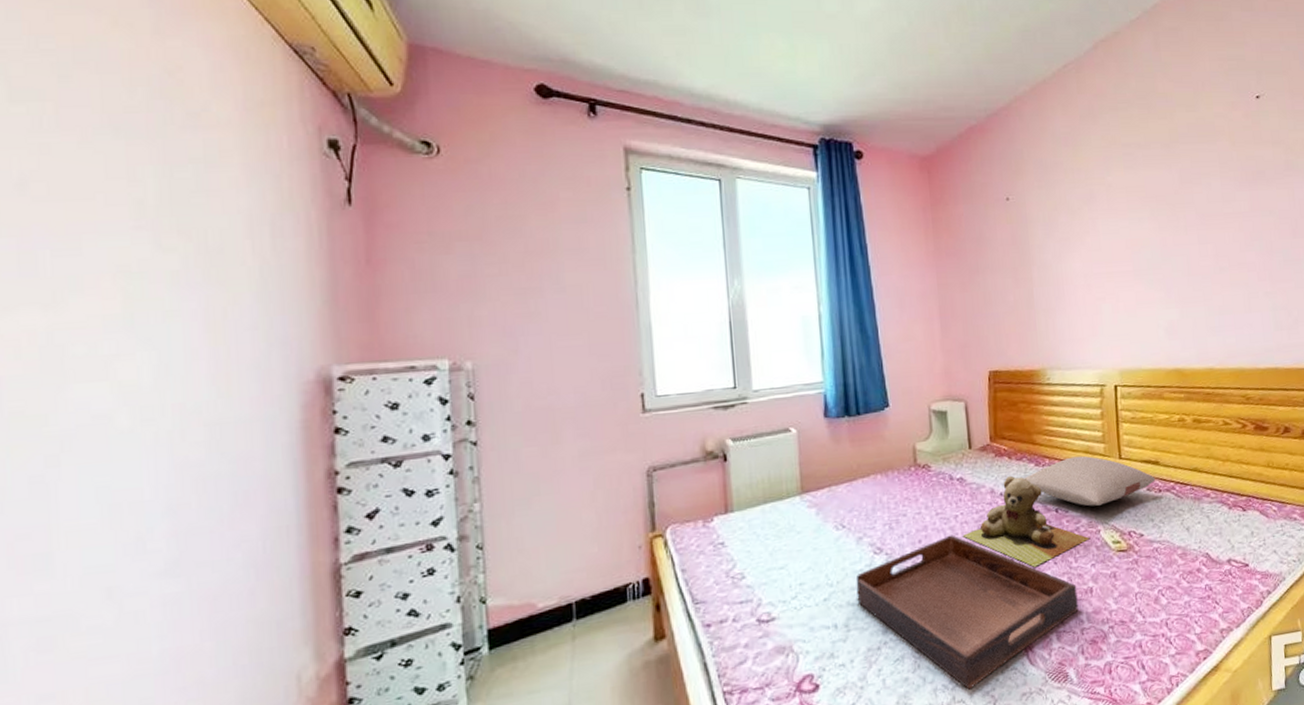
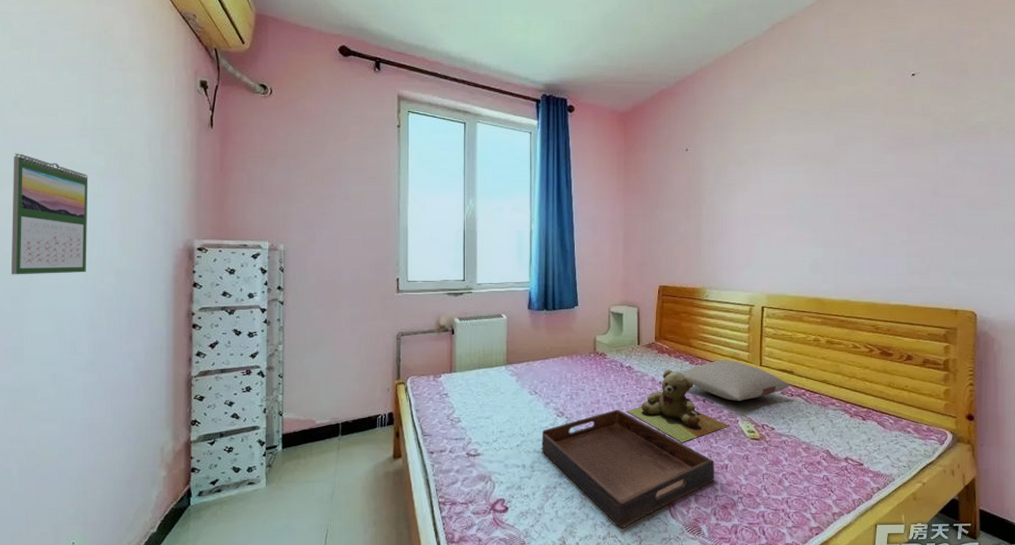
calendar: none [20,259,157,445] -> present [10,153,88,275]

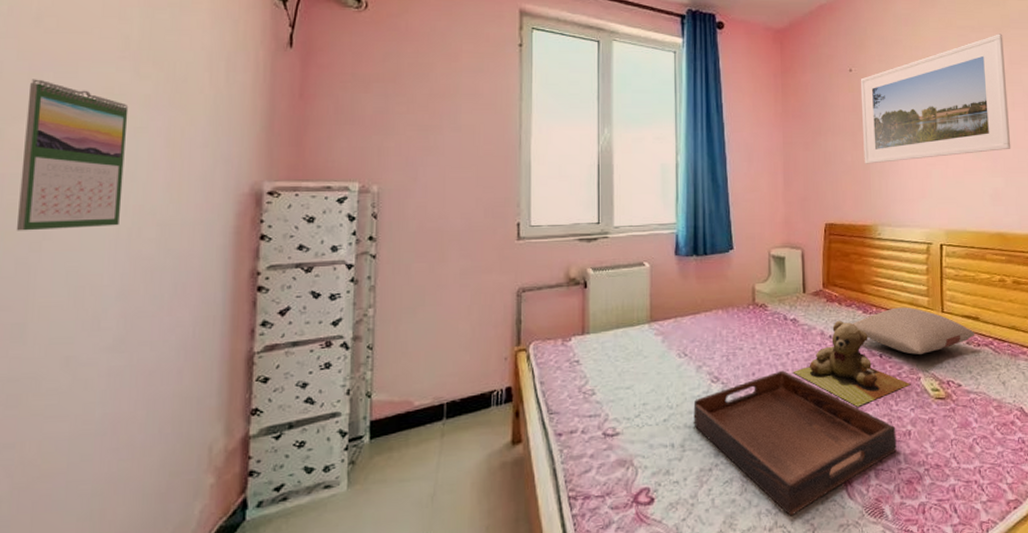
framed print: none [695,116,832,234] -> present [860,34,1011,164]

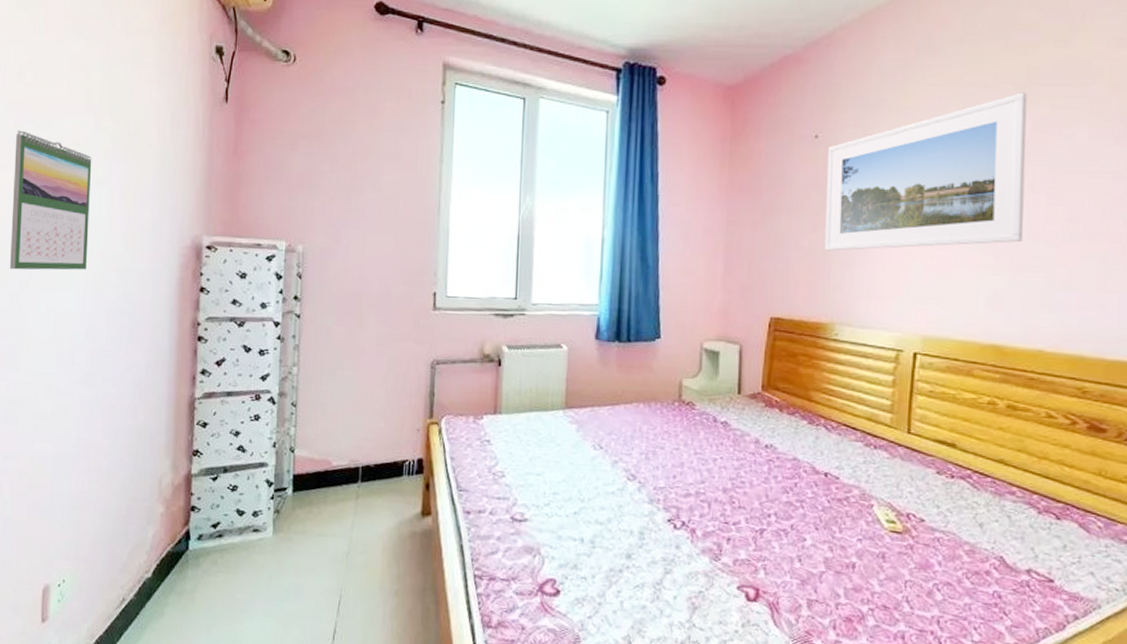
serving tray: present [693,370,897,516] -> none [606,477,837,634]
teddy bear: present [793,320,911,407] -> none [719,428,861,528]
pillow: present [853,307,975,355] -> none [795,421,949,479]

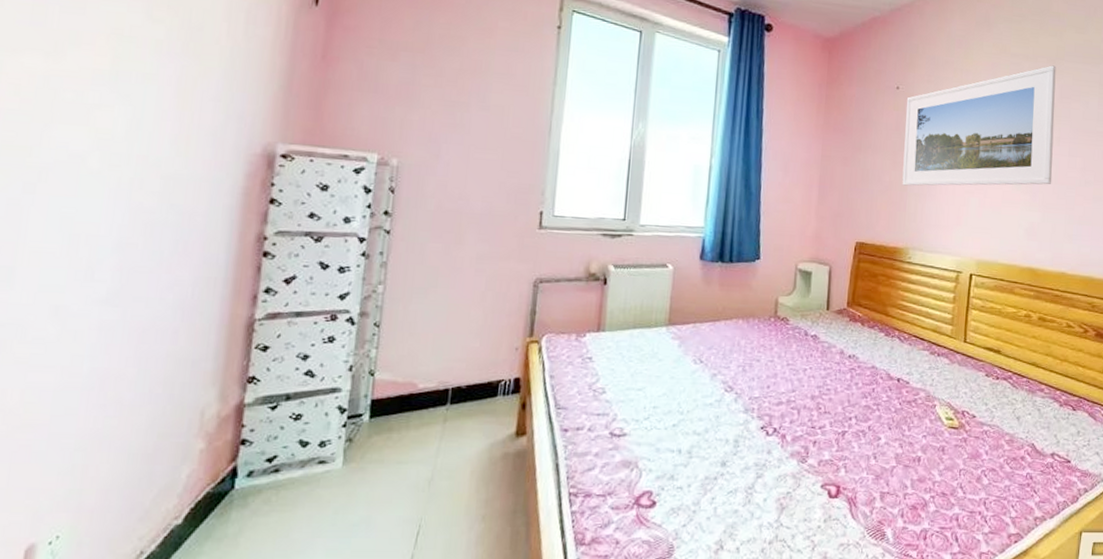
calendar: present [9,130,92,270] -> none [9,11,139,175]

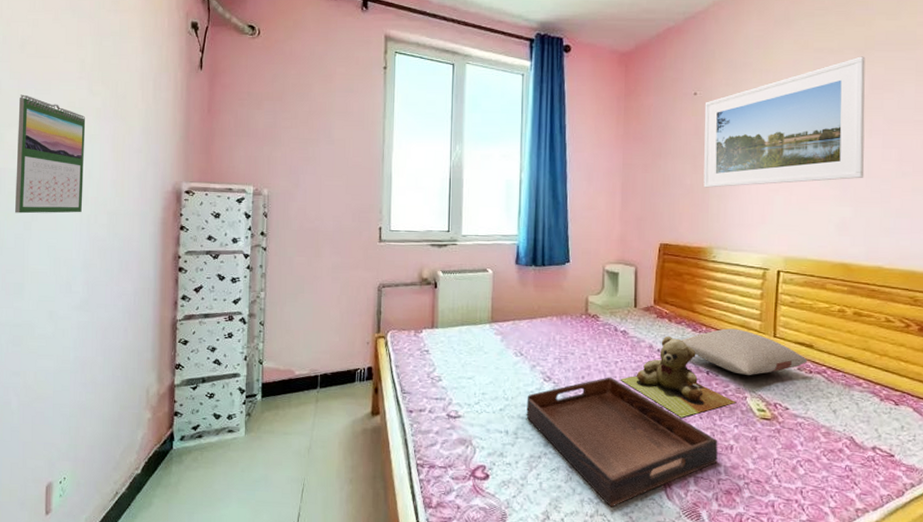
calendar: none [9,11,139,175] -> present [14,94,86,214]
serving tray: none [703,386,906,531] -> present [526,377,718,507]
teddy bear: none [808,340,926,429] -> present [620,335,737,418]
pillow: none [874,333,995,382] -> present [682,328,808,375]

